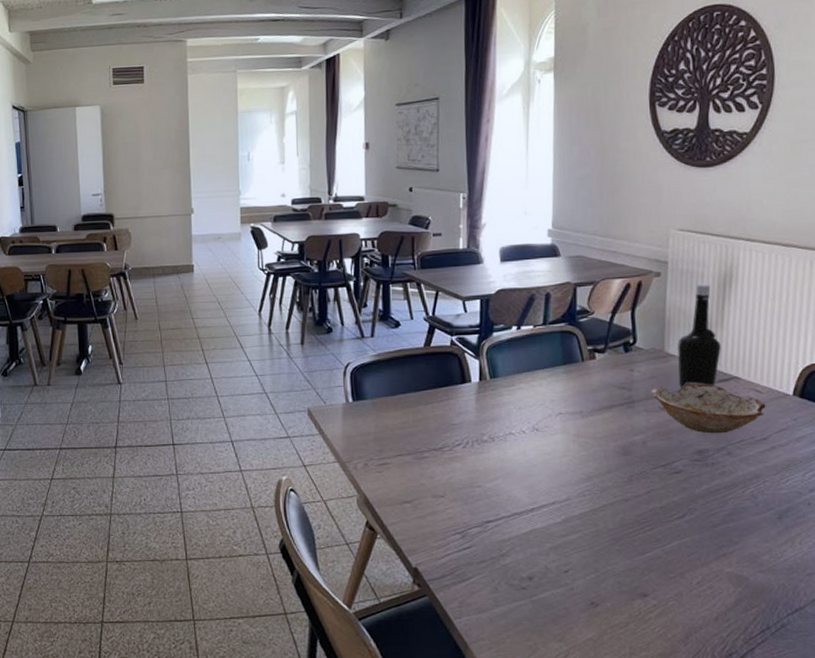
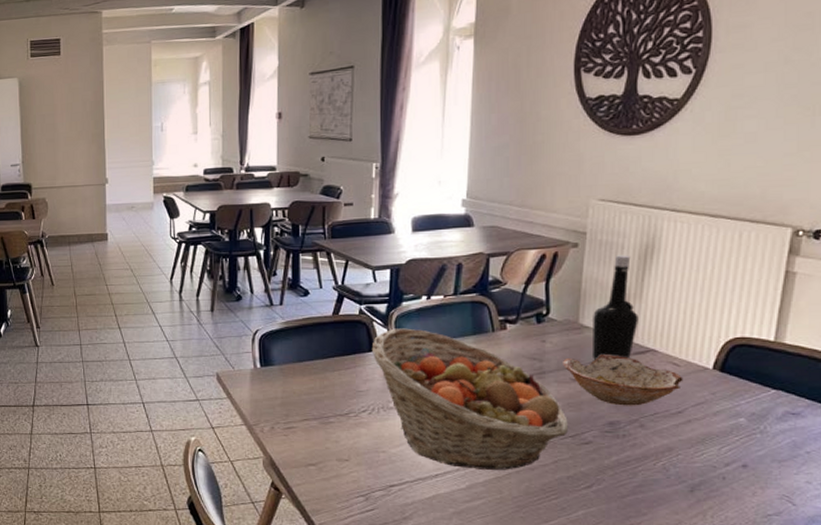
fruit basket: none [464,359,659,502] -> present [371,328,568,470]

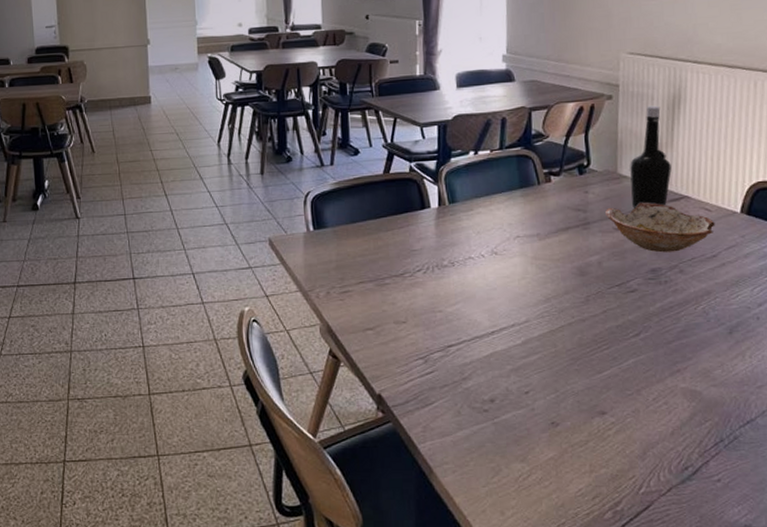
fruit basket: present [371,328,568,470] -> none [423,184,614,324]

